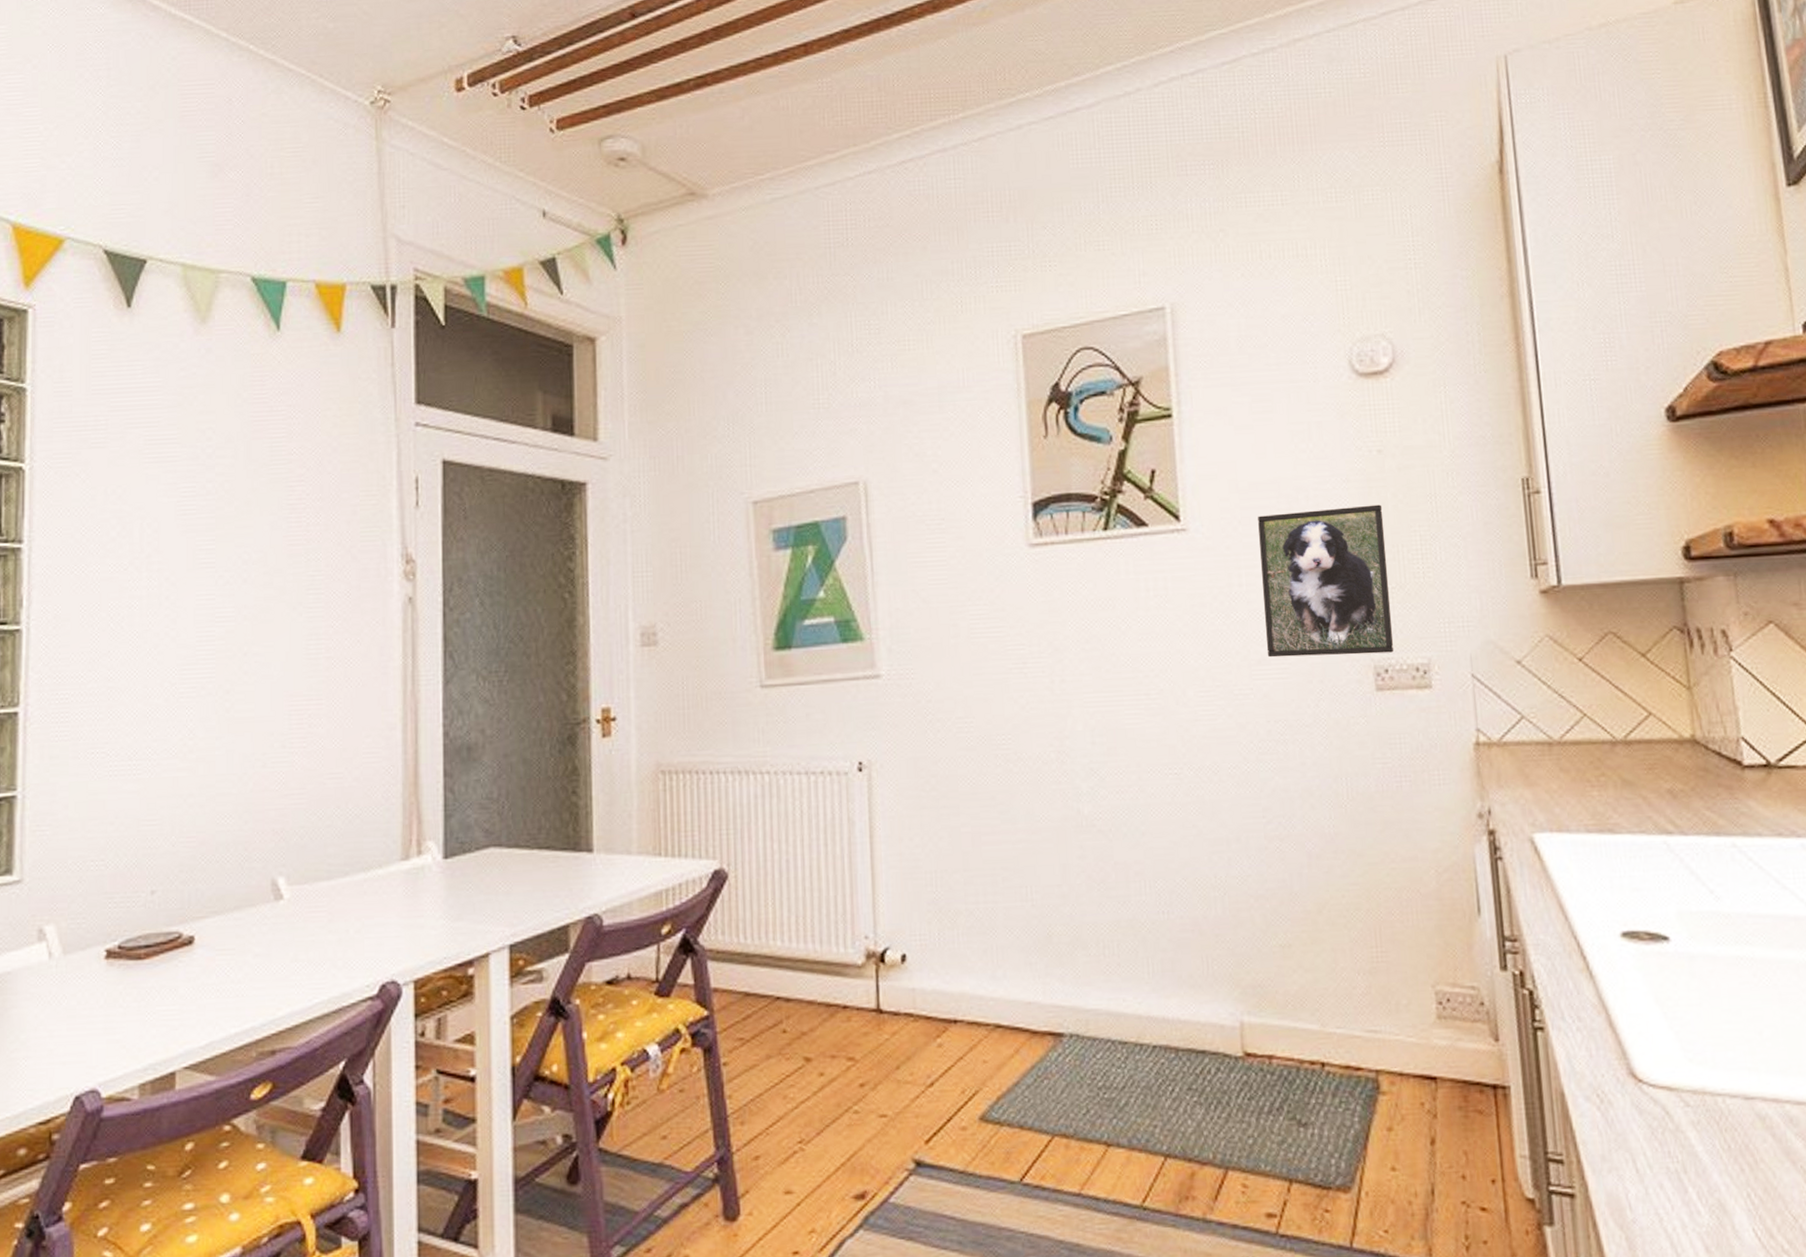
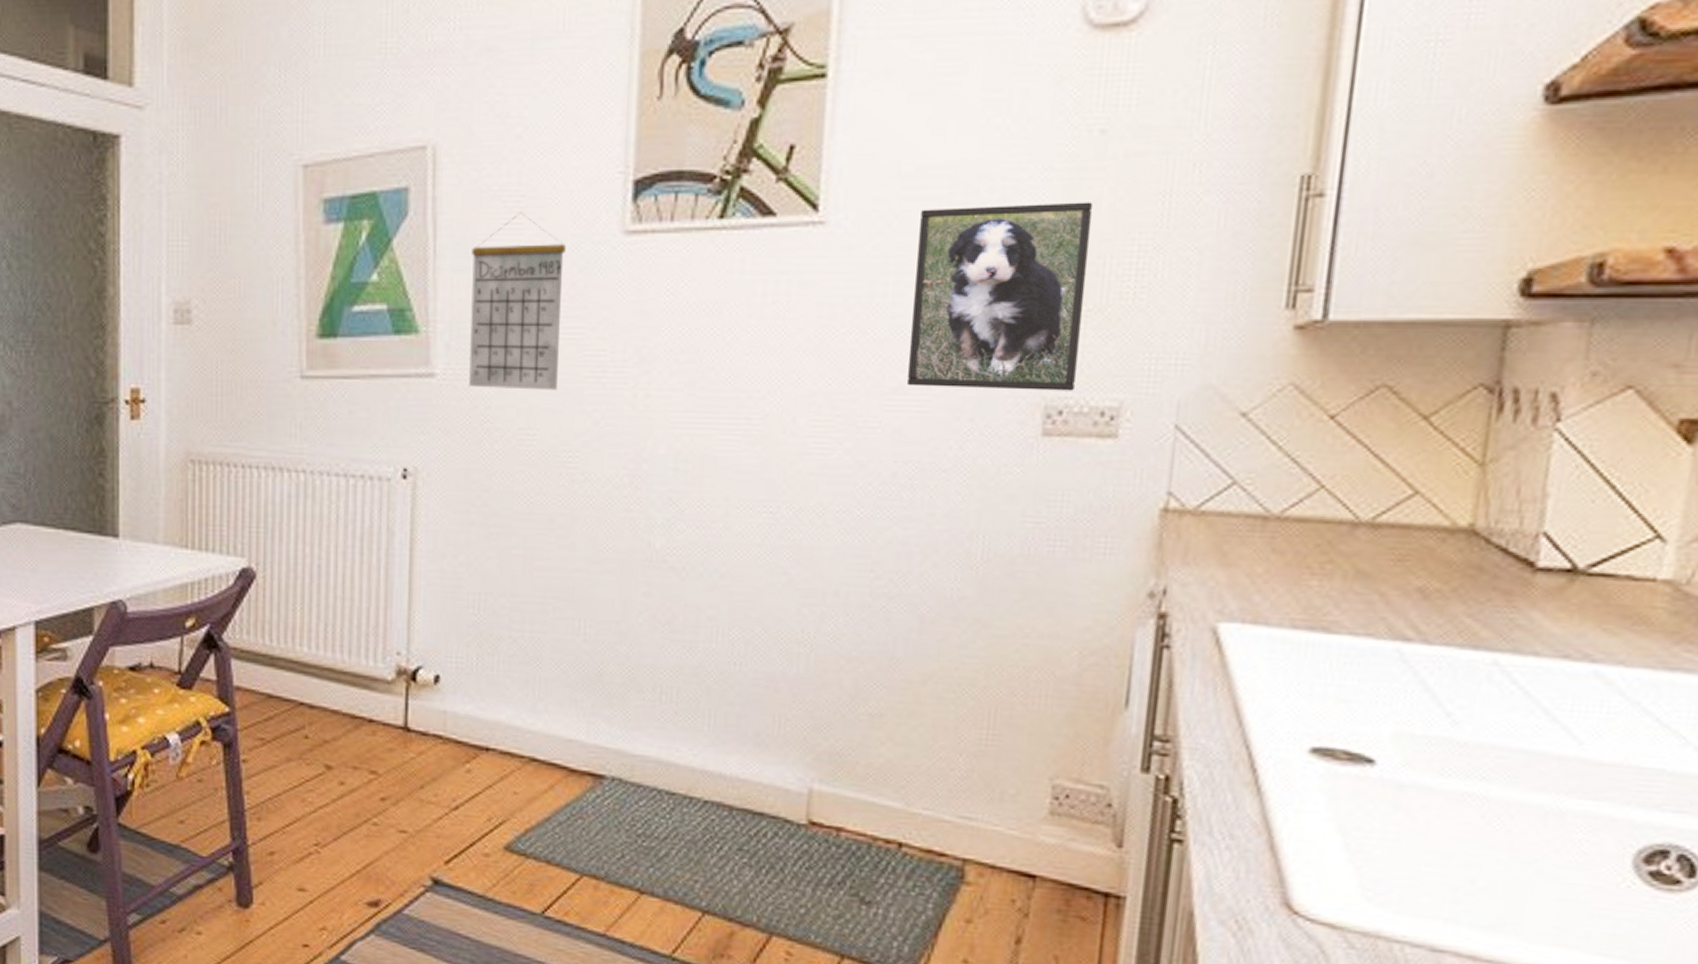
calendar: none [904,532,987,685] -> present [469,212,566,391]

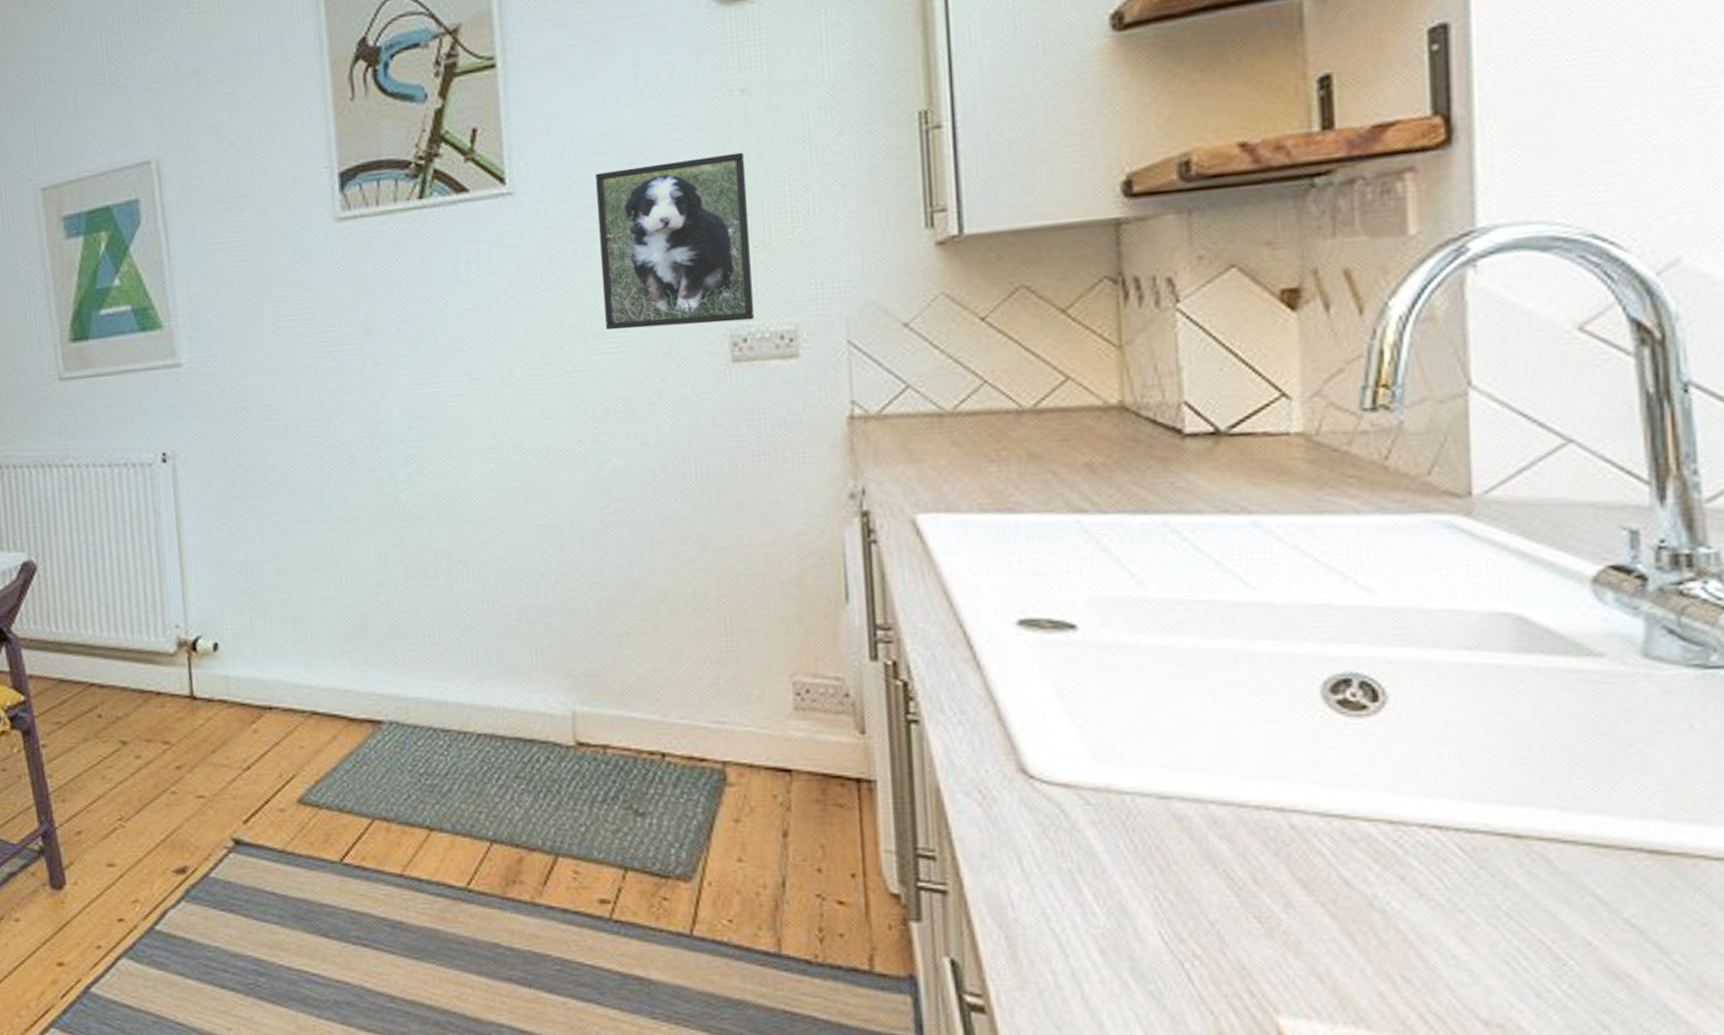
calendar: present [469,212,566,391] -> none [202,210,294,372]

